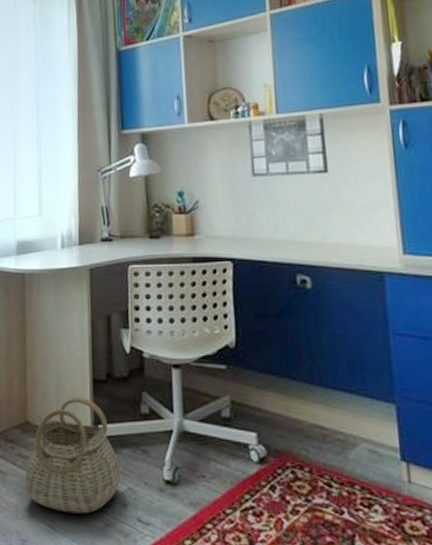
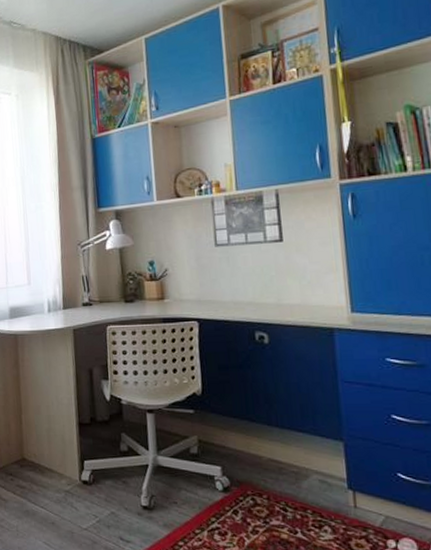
basket: present [25,396,121,514] -> none [23,437,105,534]

